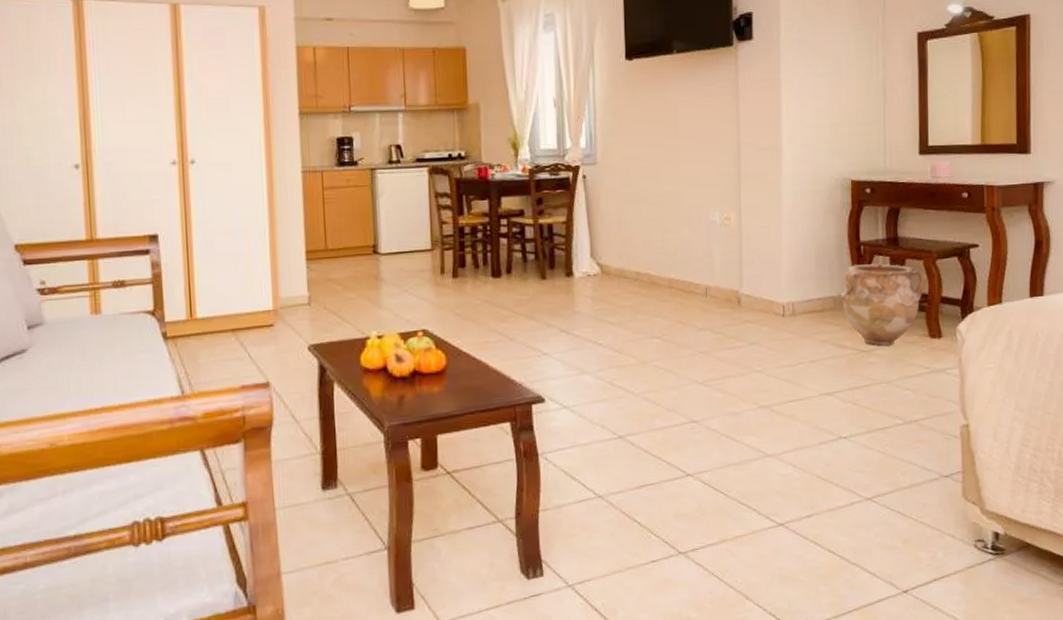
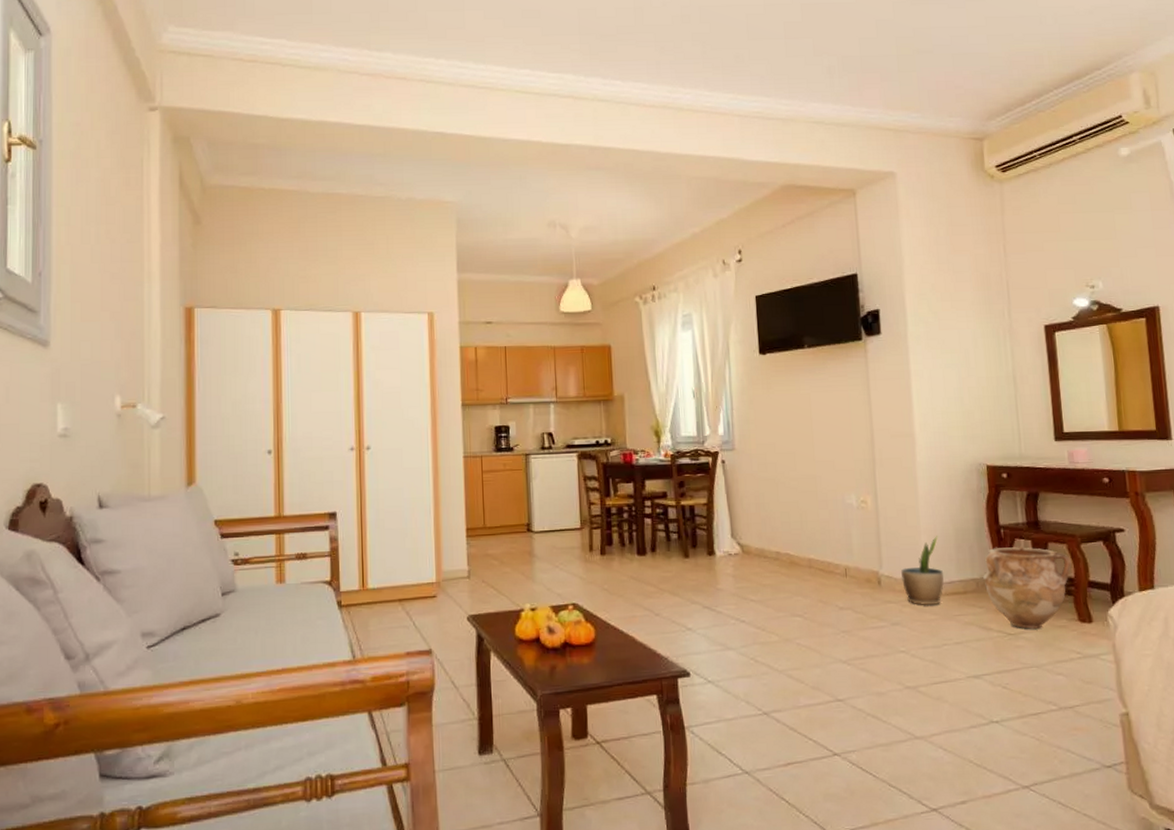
potted plant: none [760,253,803,324] -> present [901,536,944,606]

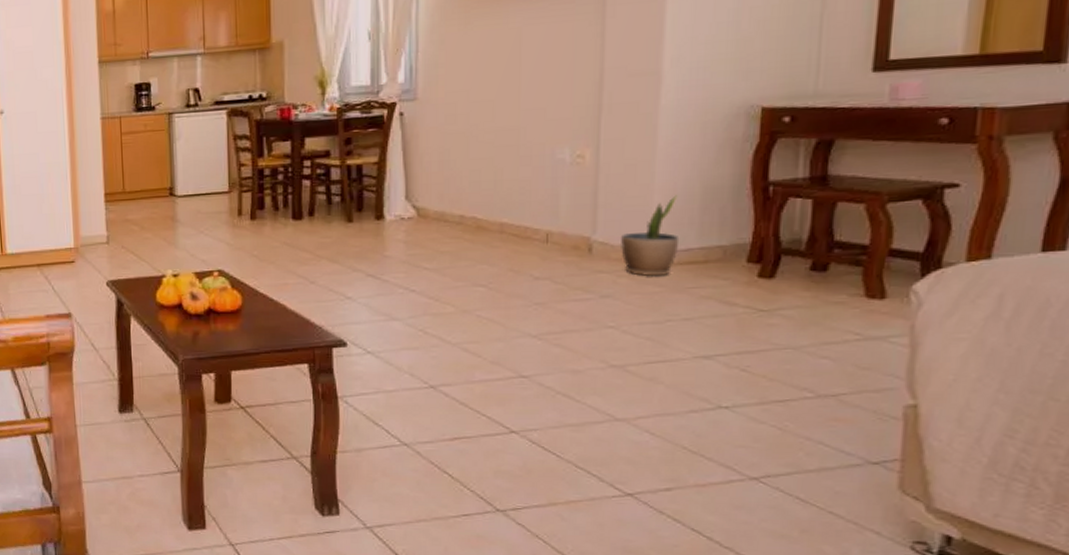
vase: present [983,546,1072,629] -> none [734,206,868,305]

